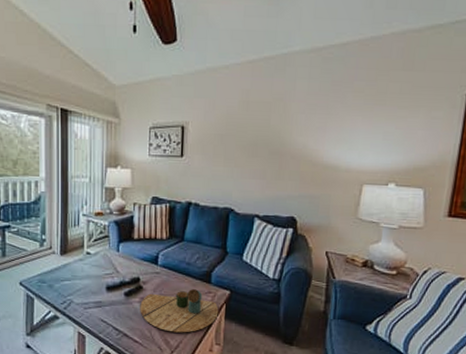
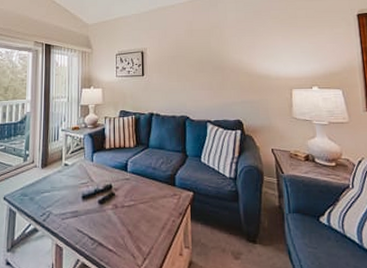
decorative tray: present [140,289,219,333] -> none [113,193,185,238]

